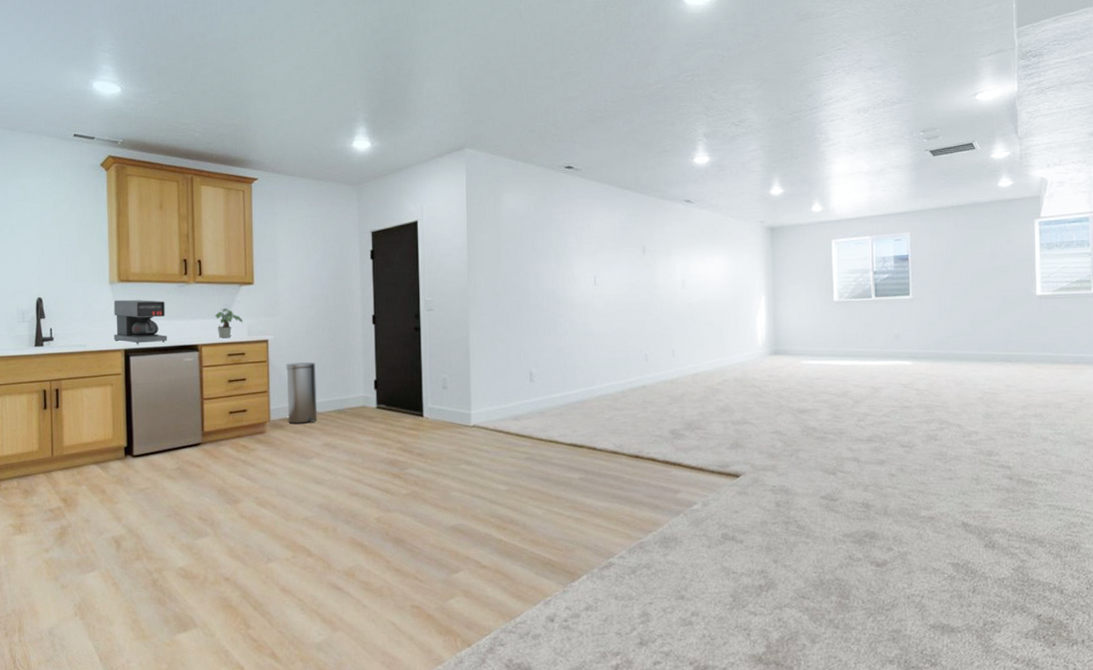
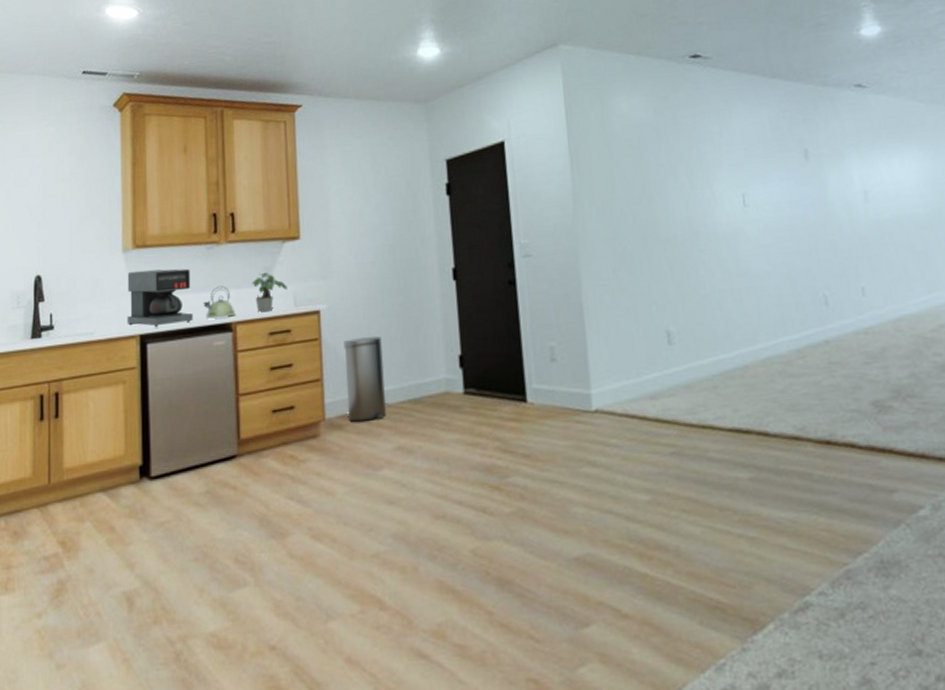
kettle: none [175,316,201,341] -> present [203,285,236,319]

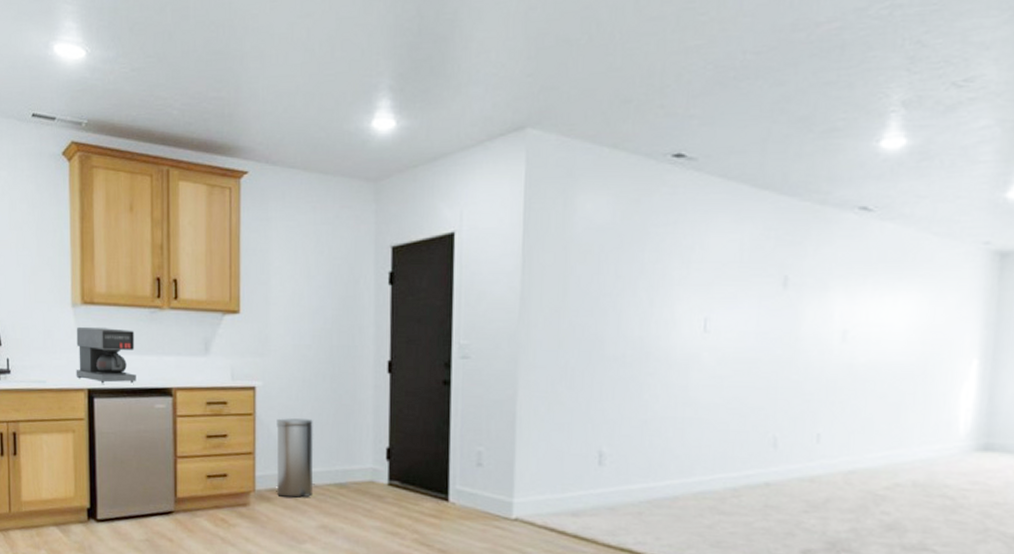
kettle: present [203,285,236,319] -> none [146,351,176,382]
potted plant: present [252,273,287,313] -> none [192,343,225,382]

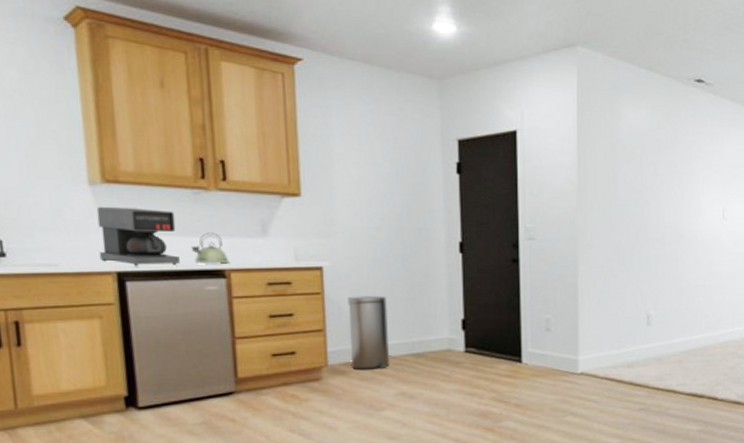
kettle: none [146,351,176,382] -> present [191,232,230,264]

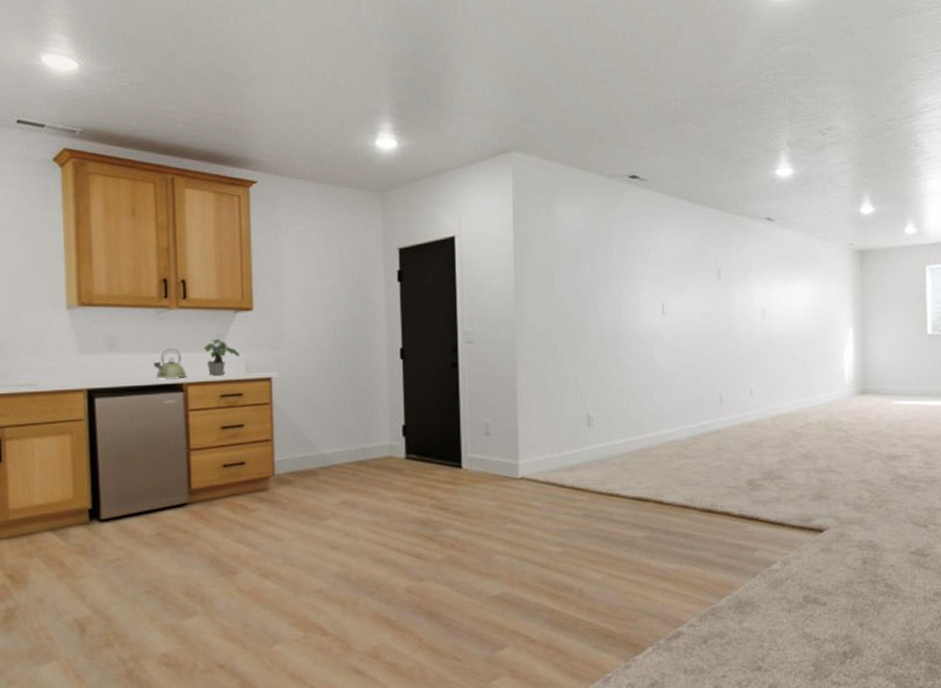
coffee maker: present [96,207,180,267] -> none [72,328,143,384]
potted plant: none [247,225,287,263] -> present [203,340,239,376]
pedal bin: present [347,296,389,370] -> none [294,405,333,480]

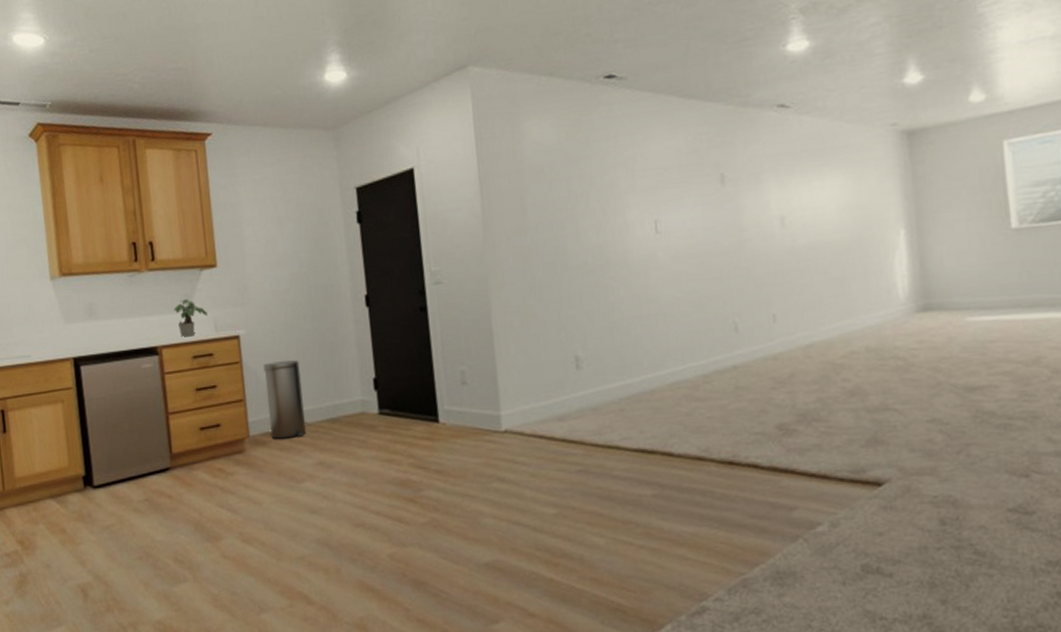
kettle: present [153,348,187,379] -> none [129,312,161,343]
pedal bin: none [294,405,333,480] -> present [263,360,306,440]

